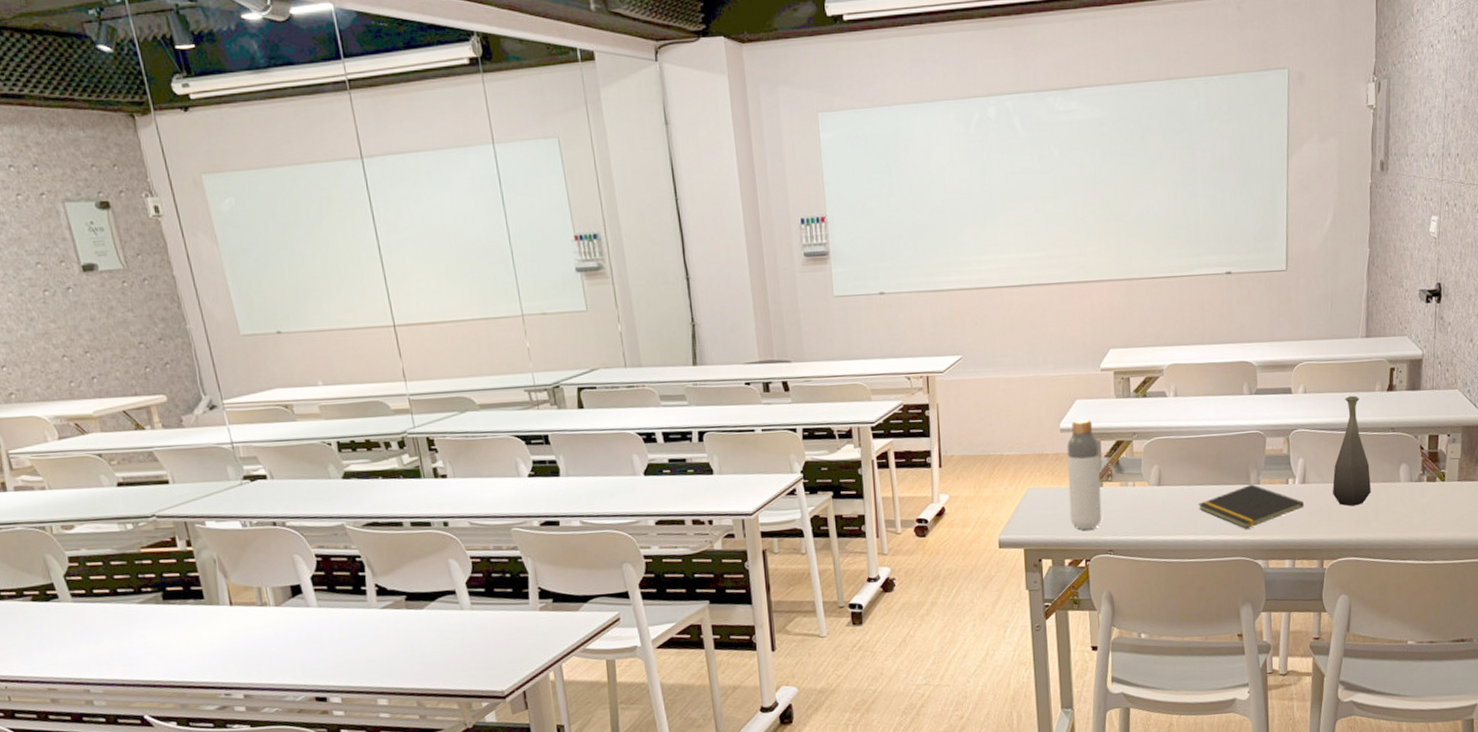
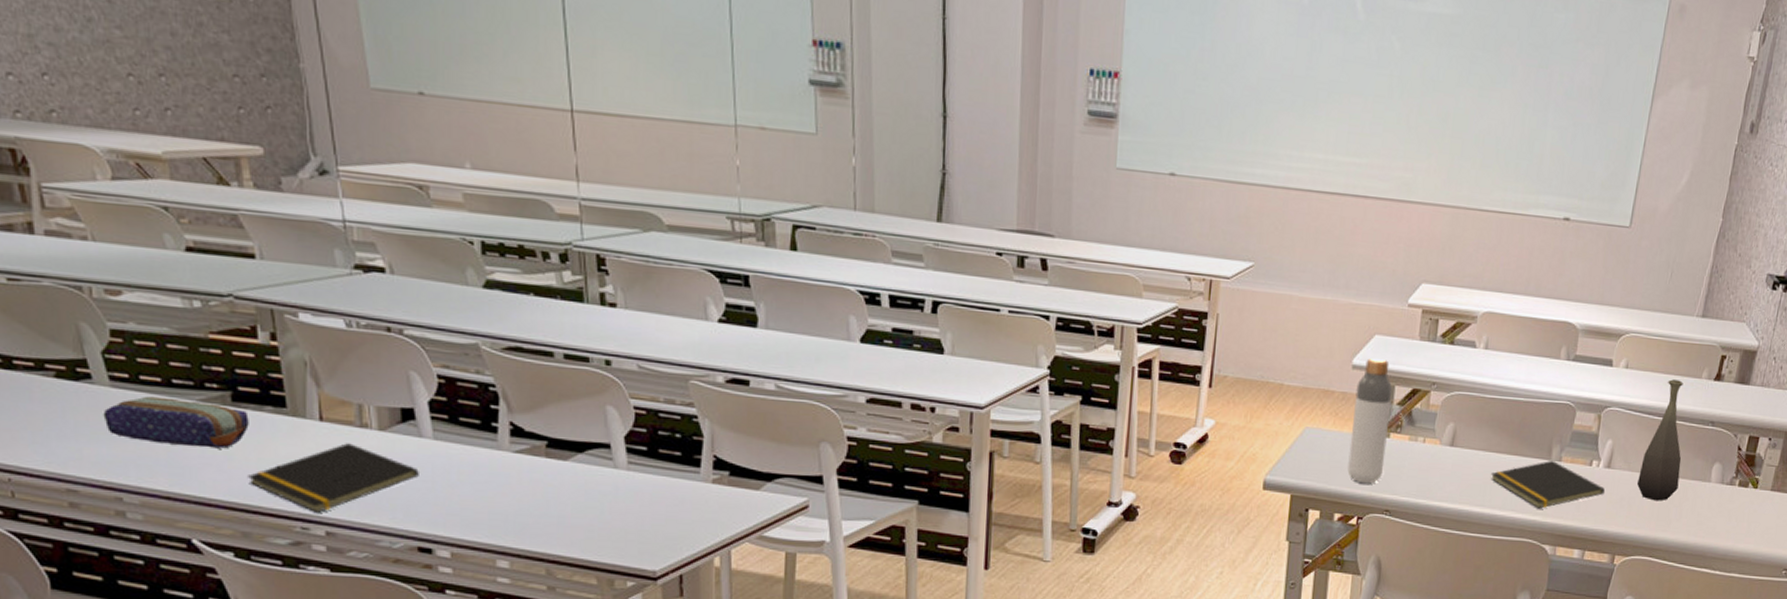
pencil case: none [69,604,178,642] -> present [103,396,249,449]
notepad: none [180,620,310,680] -> present [246,443,419,513]

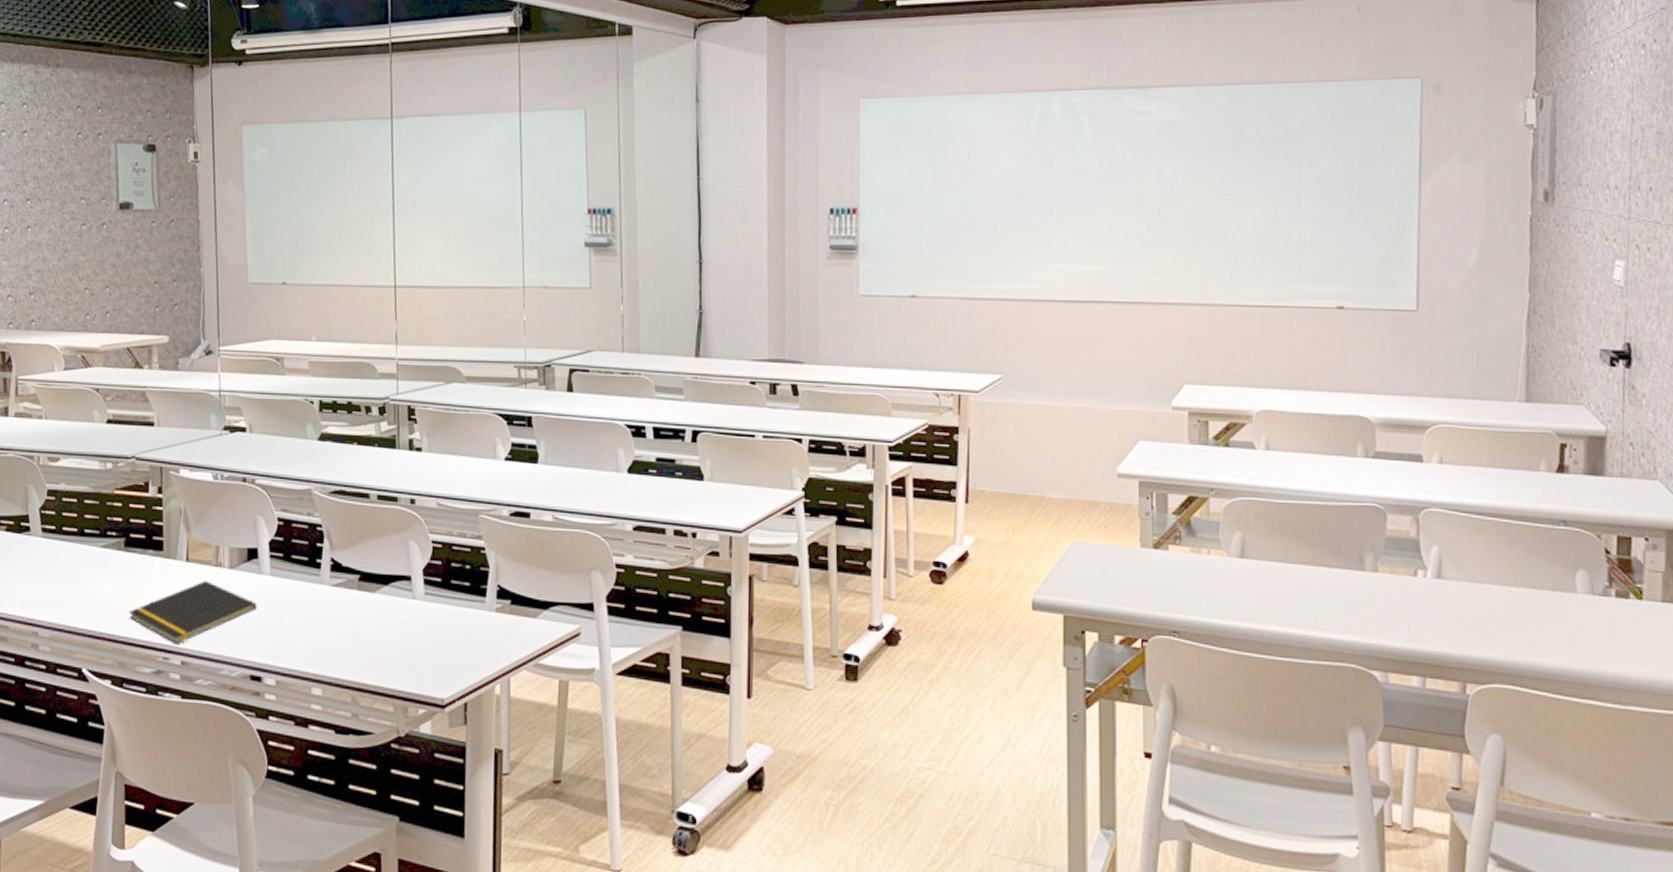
pencil case: present [103,396,249,449] -> none [33,544,135,588]
bottle: present [1347,357,1393,484] -> none [1124,465,1166,602]
notepad: present [1491,460,1606,509] -> none [1294,570,1440,628]
bottle: present [1637,379,1683,501] -> none [1479,474,1535,617]

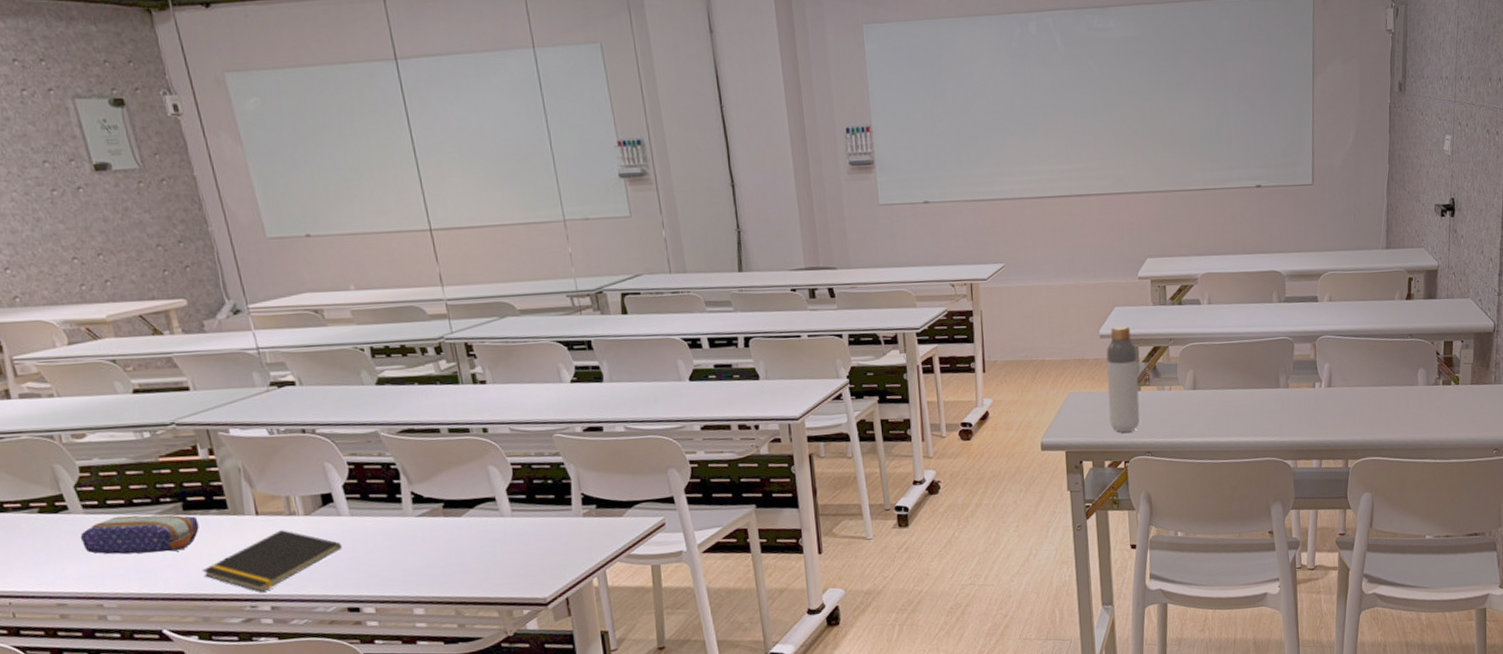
pencil case: none [33,544,135,588] -> present [80,514,199,555]
bottle: none [1124,465,1166,602] -> present [1106,325,1140,433]

